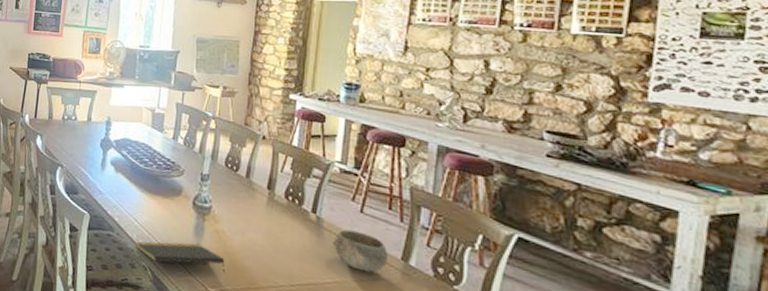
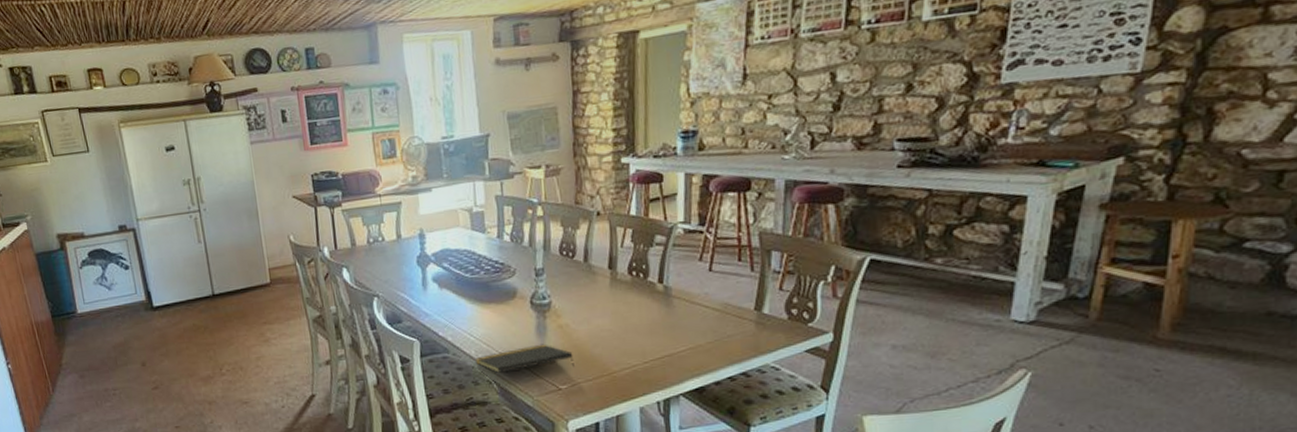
bowl: present [333,229,387,272] -> none [683,291,740,331]

